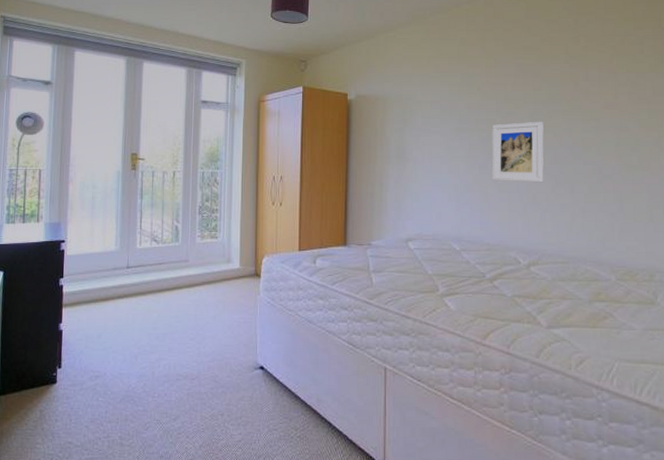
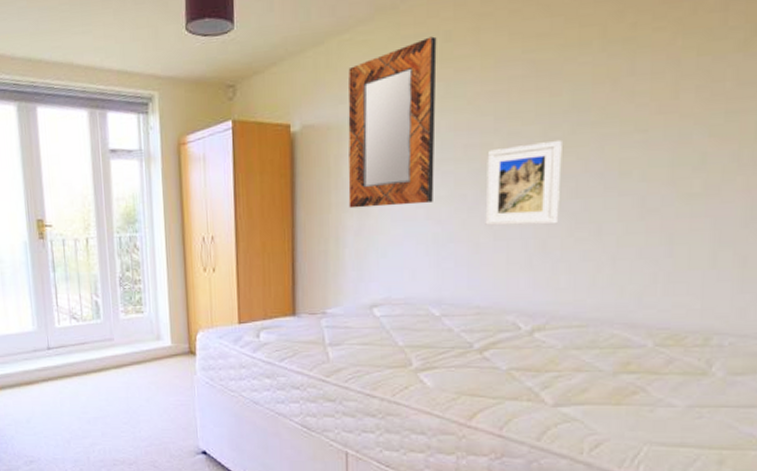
home mirror: none [390,41,455,161] -> present [348,36,437,209]

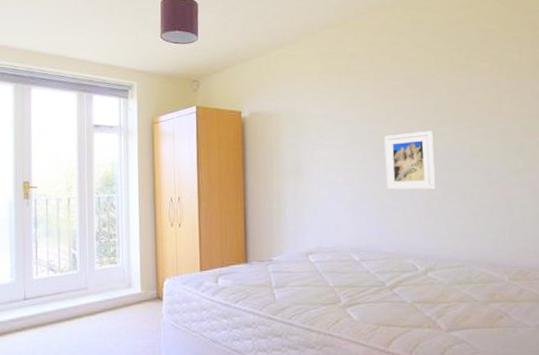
home mirror: present [348,36,437,209] -> none [283,55,349,176]

